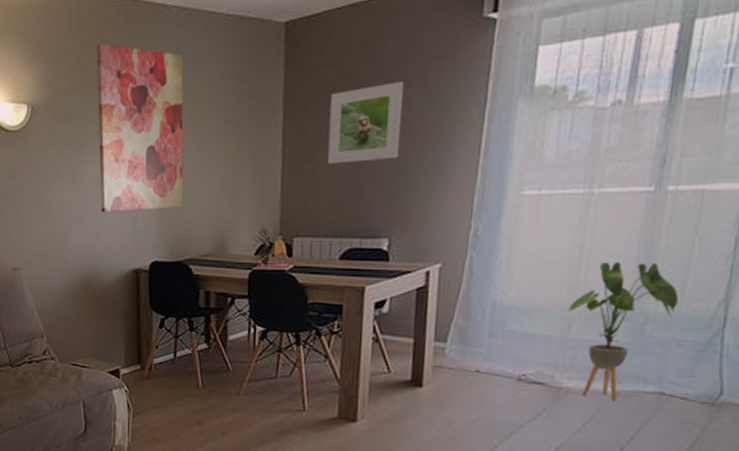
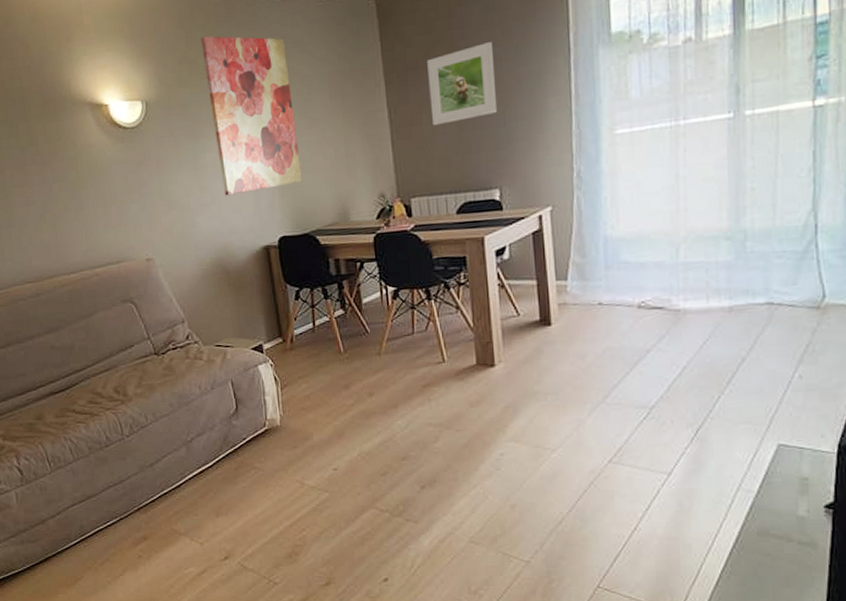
house plant: present [566,261,678,402] -> none [672,183,771,317]

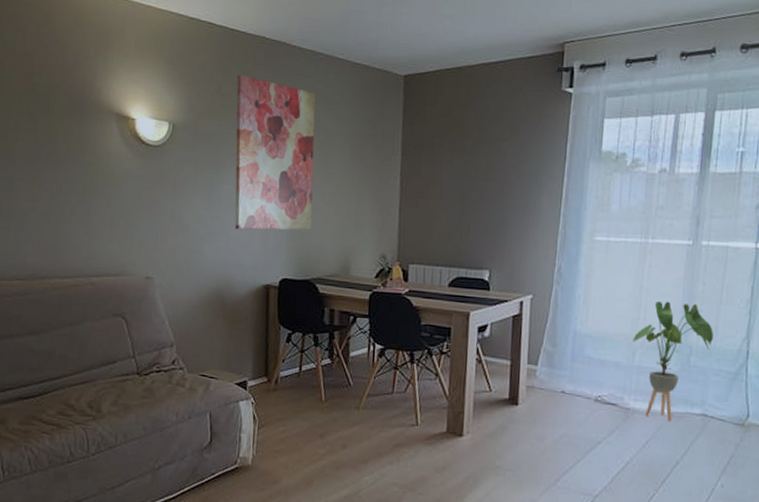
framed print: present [427,42,498,126] -> none [438,136,501,202]
house plant: none [672,183,771,317] -> present [631,301,713,422]

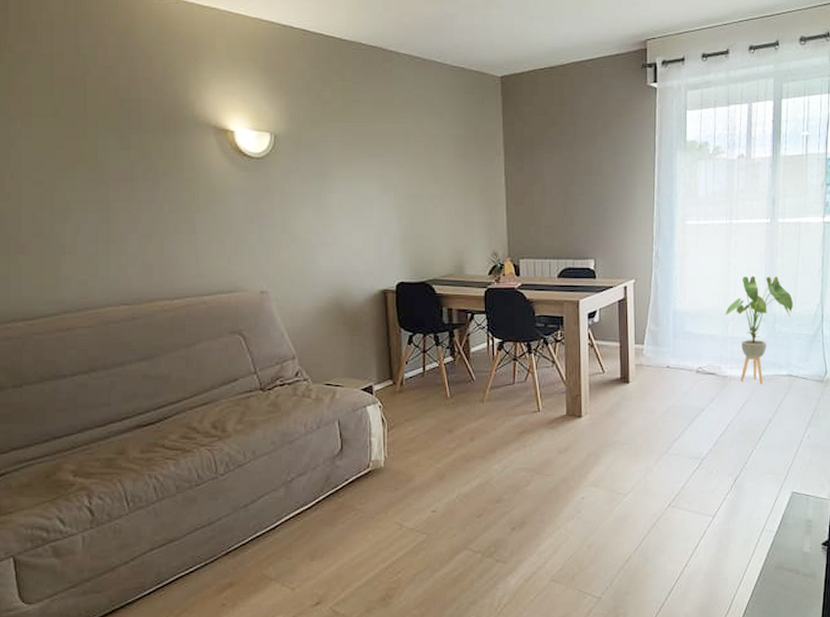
wall art: present [234,74,316,230] -> none [336,81,423,237]

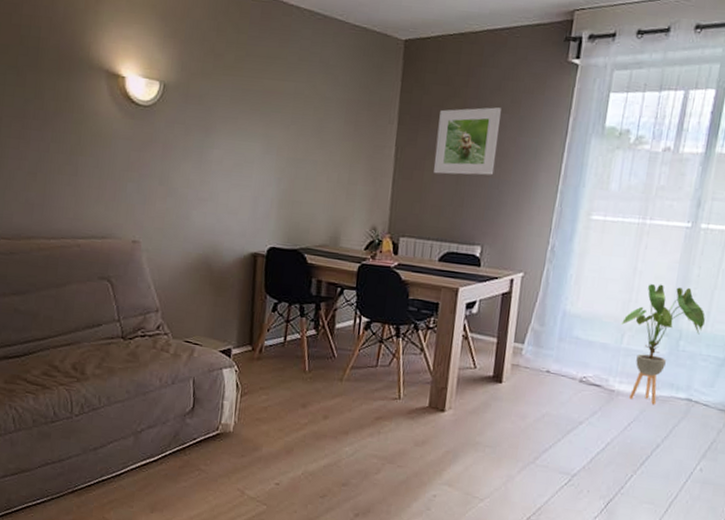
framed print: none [541,132,597,197] -> present [433,107,501,176]

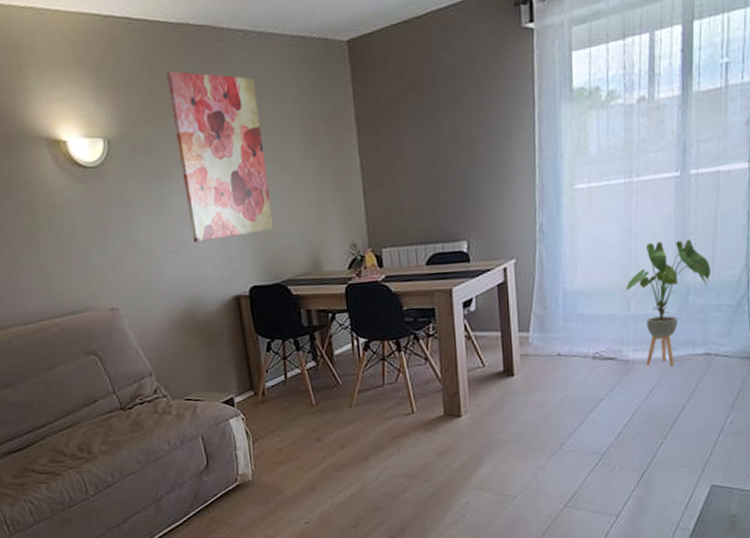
wall art: none [224,33,312,199] -> present [167,71,273,243]
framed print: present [433,107,501,176] -> none [398,92,466,175]

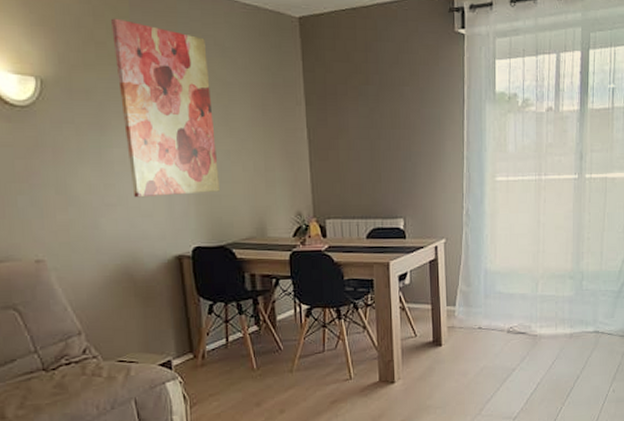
house plant: present [624,240,710,367] -> none [534,233,599,342]

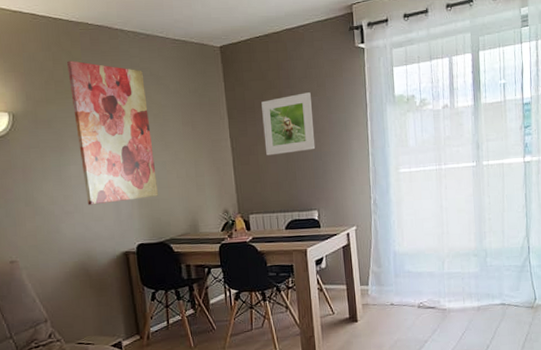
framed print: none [345,81,405,152] -> present [261,92,316,156]

